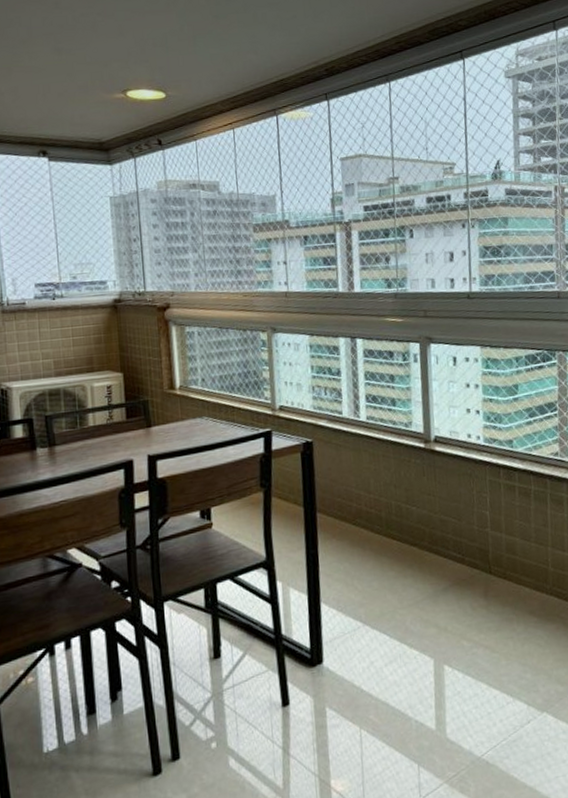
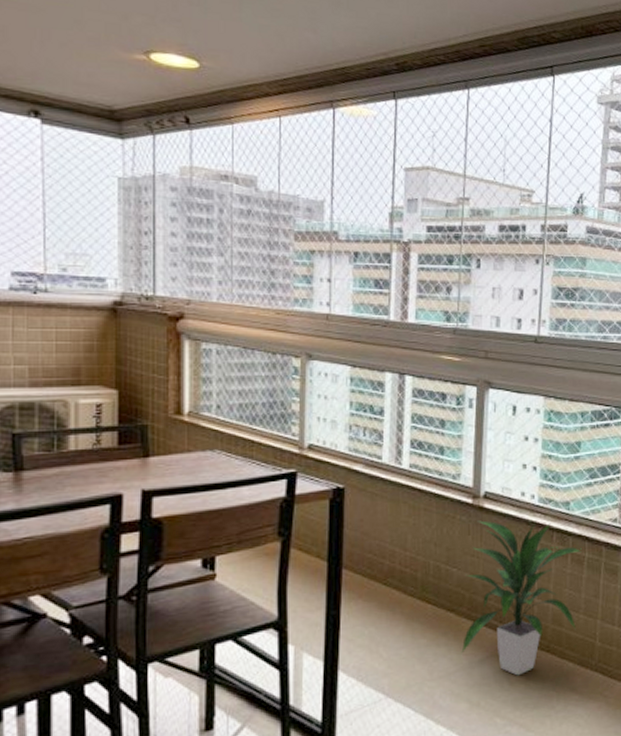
indoor plant: none [425,459,529,602] -> present [461,520,582,676]

